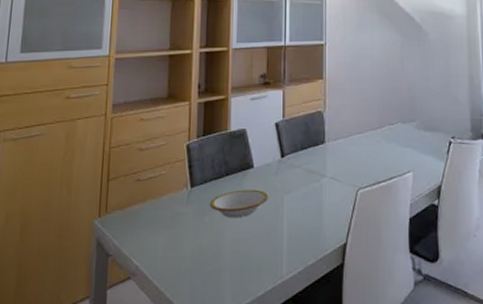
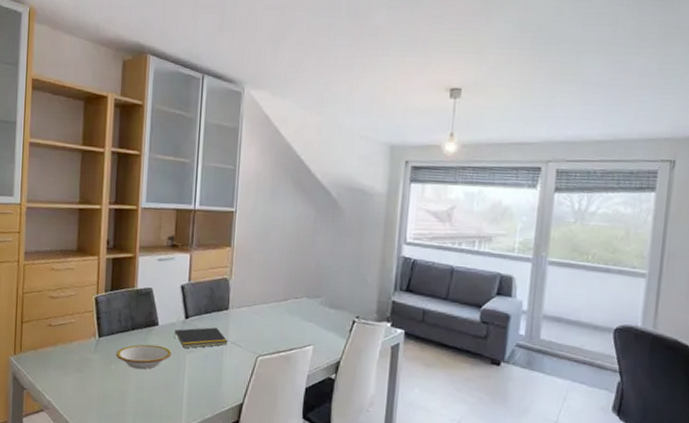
notepad: none [269,164,326,190] -> present [173,327,228,349]

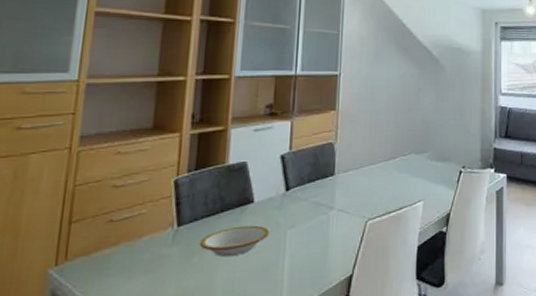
notepad: present [173,327,228,349] -> none [271,196,335,225]

